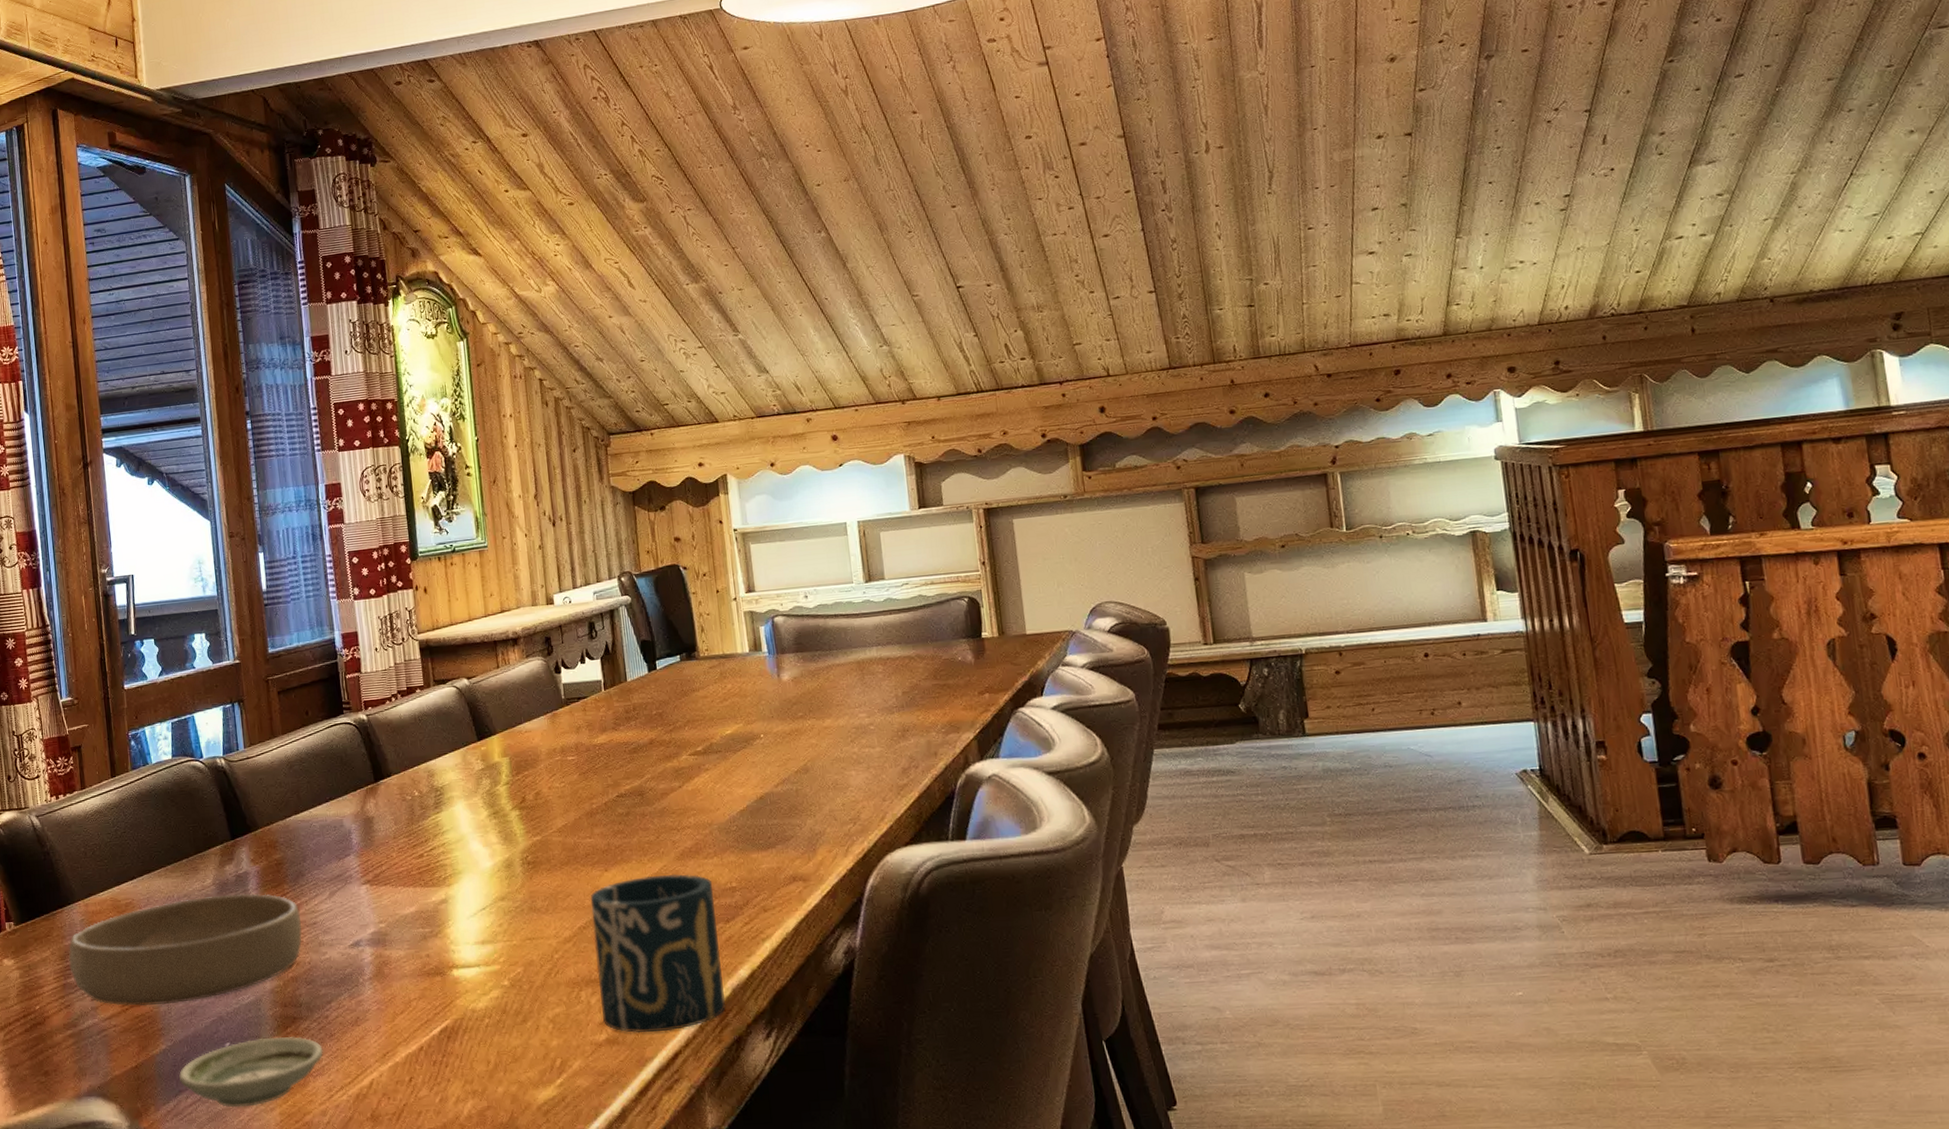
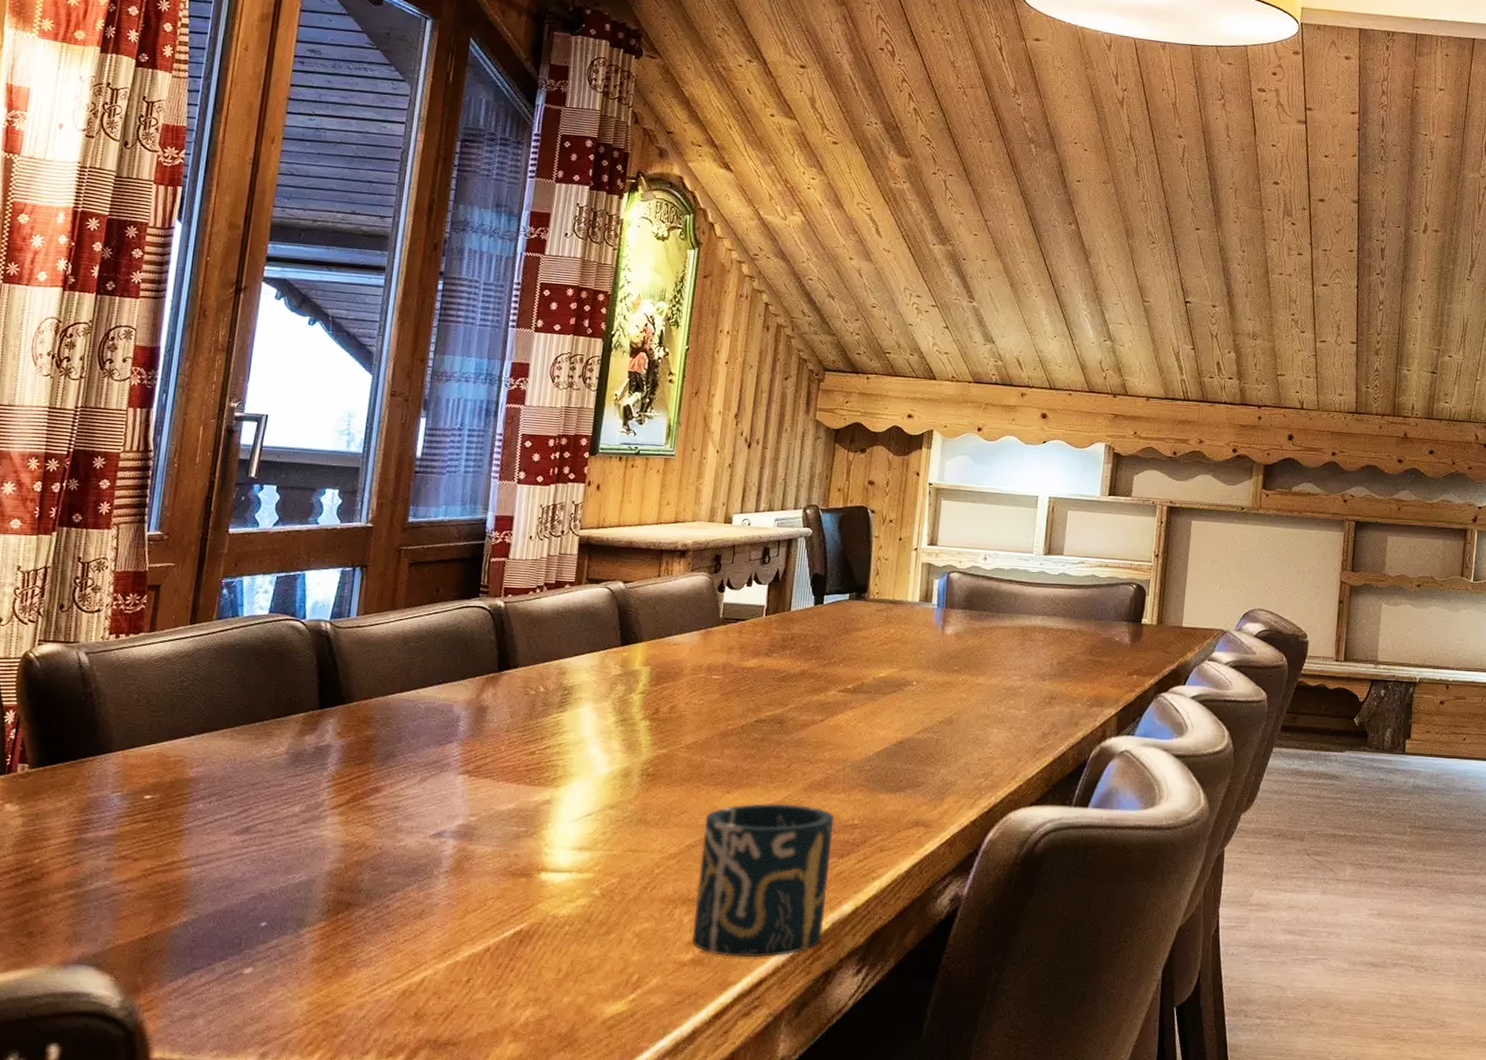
bowl: present [69,893,303,1006] -> none [88,765,382,875]
saucer: present [179,1036,323,1108] -> none [196,921,375,993]

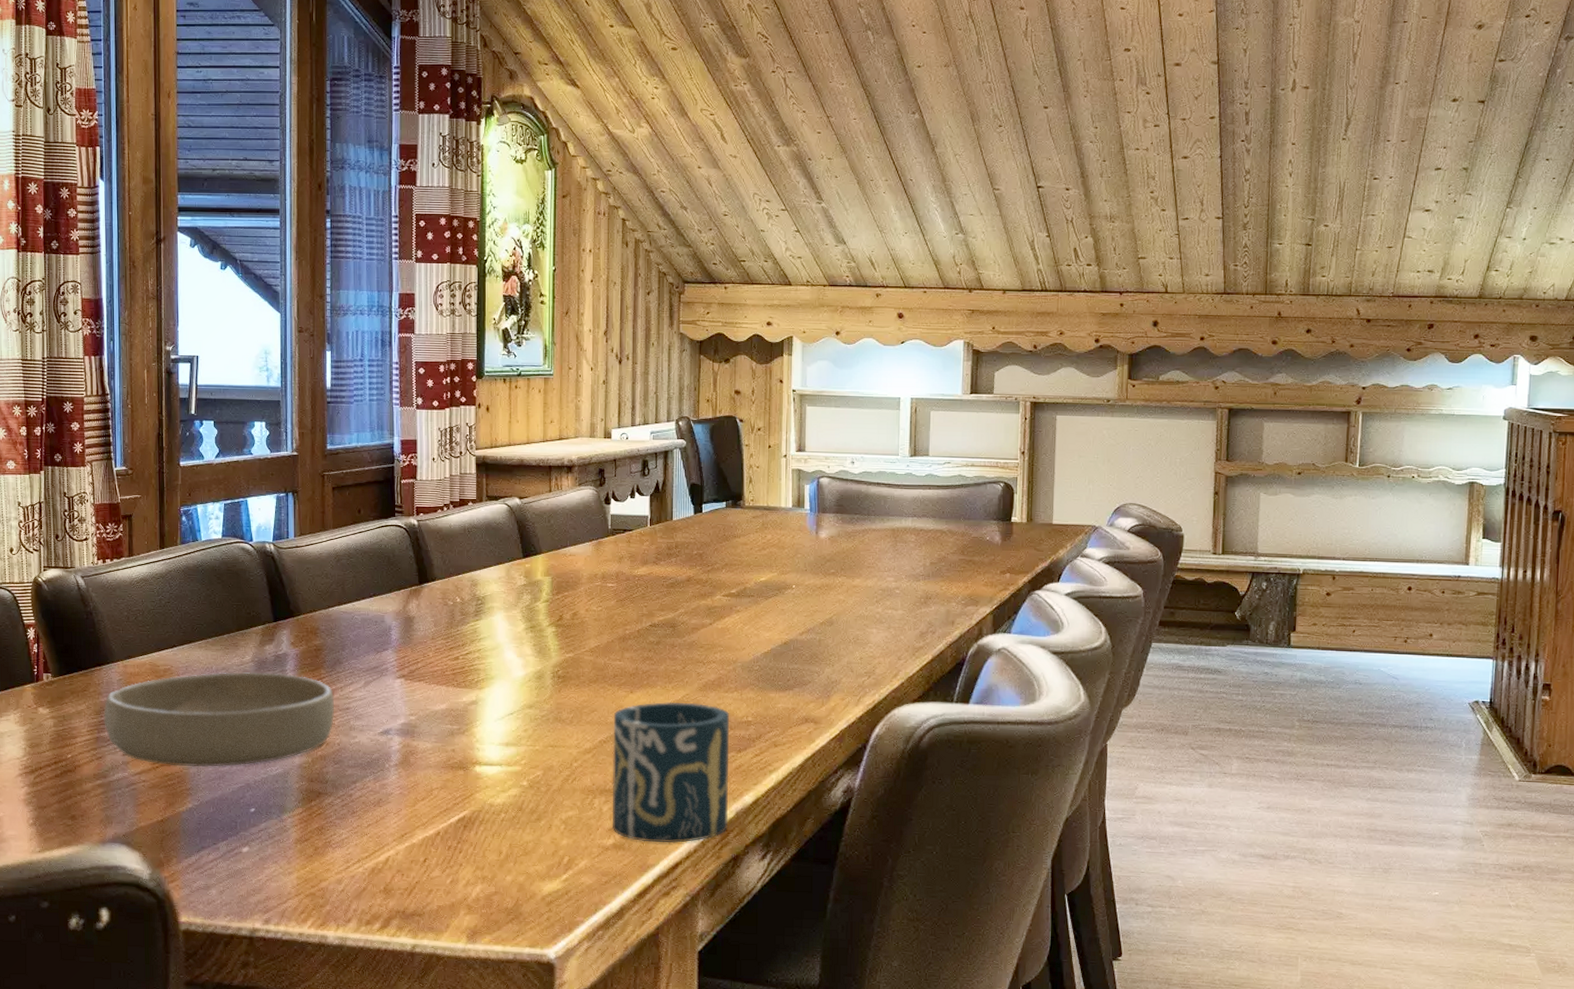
bowl: none [88,765,382,875] -> present [104,671,335,767]

